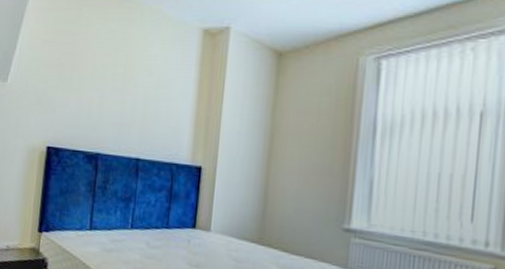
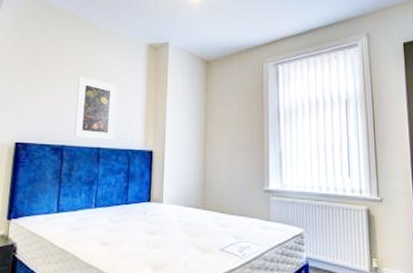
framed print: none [109,70,163,151] -> present [73,76,118,140]

